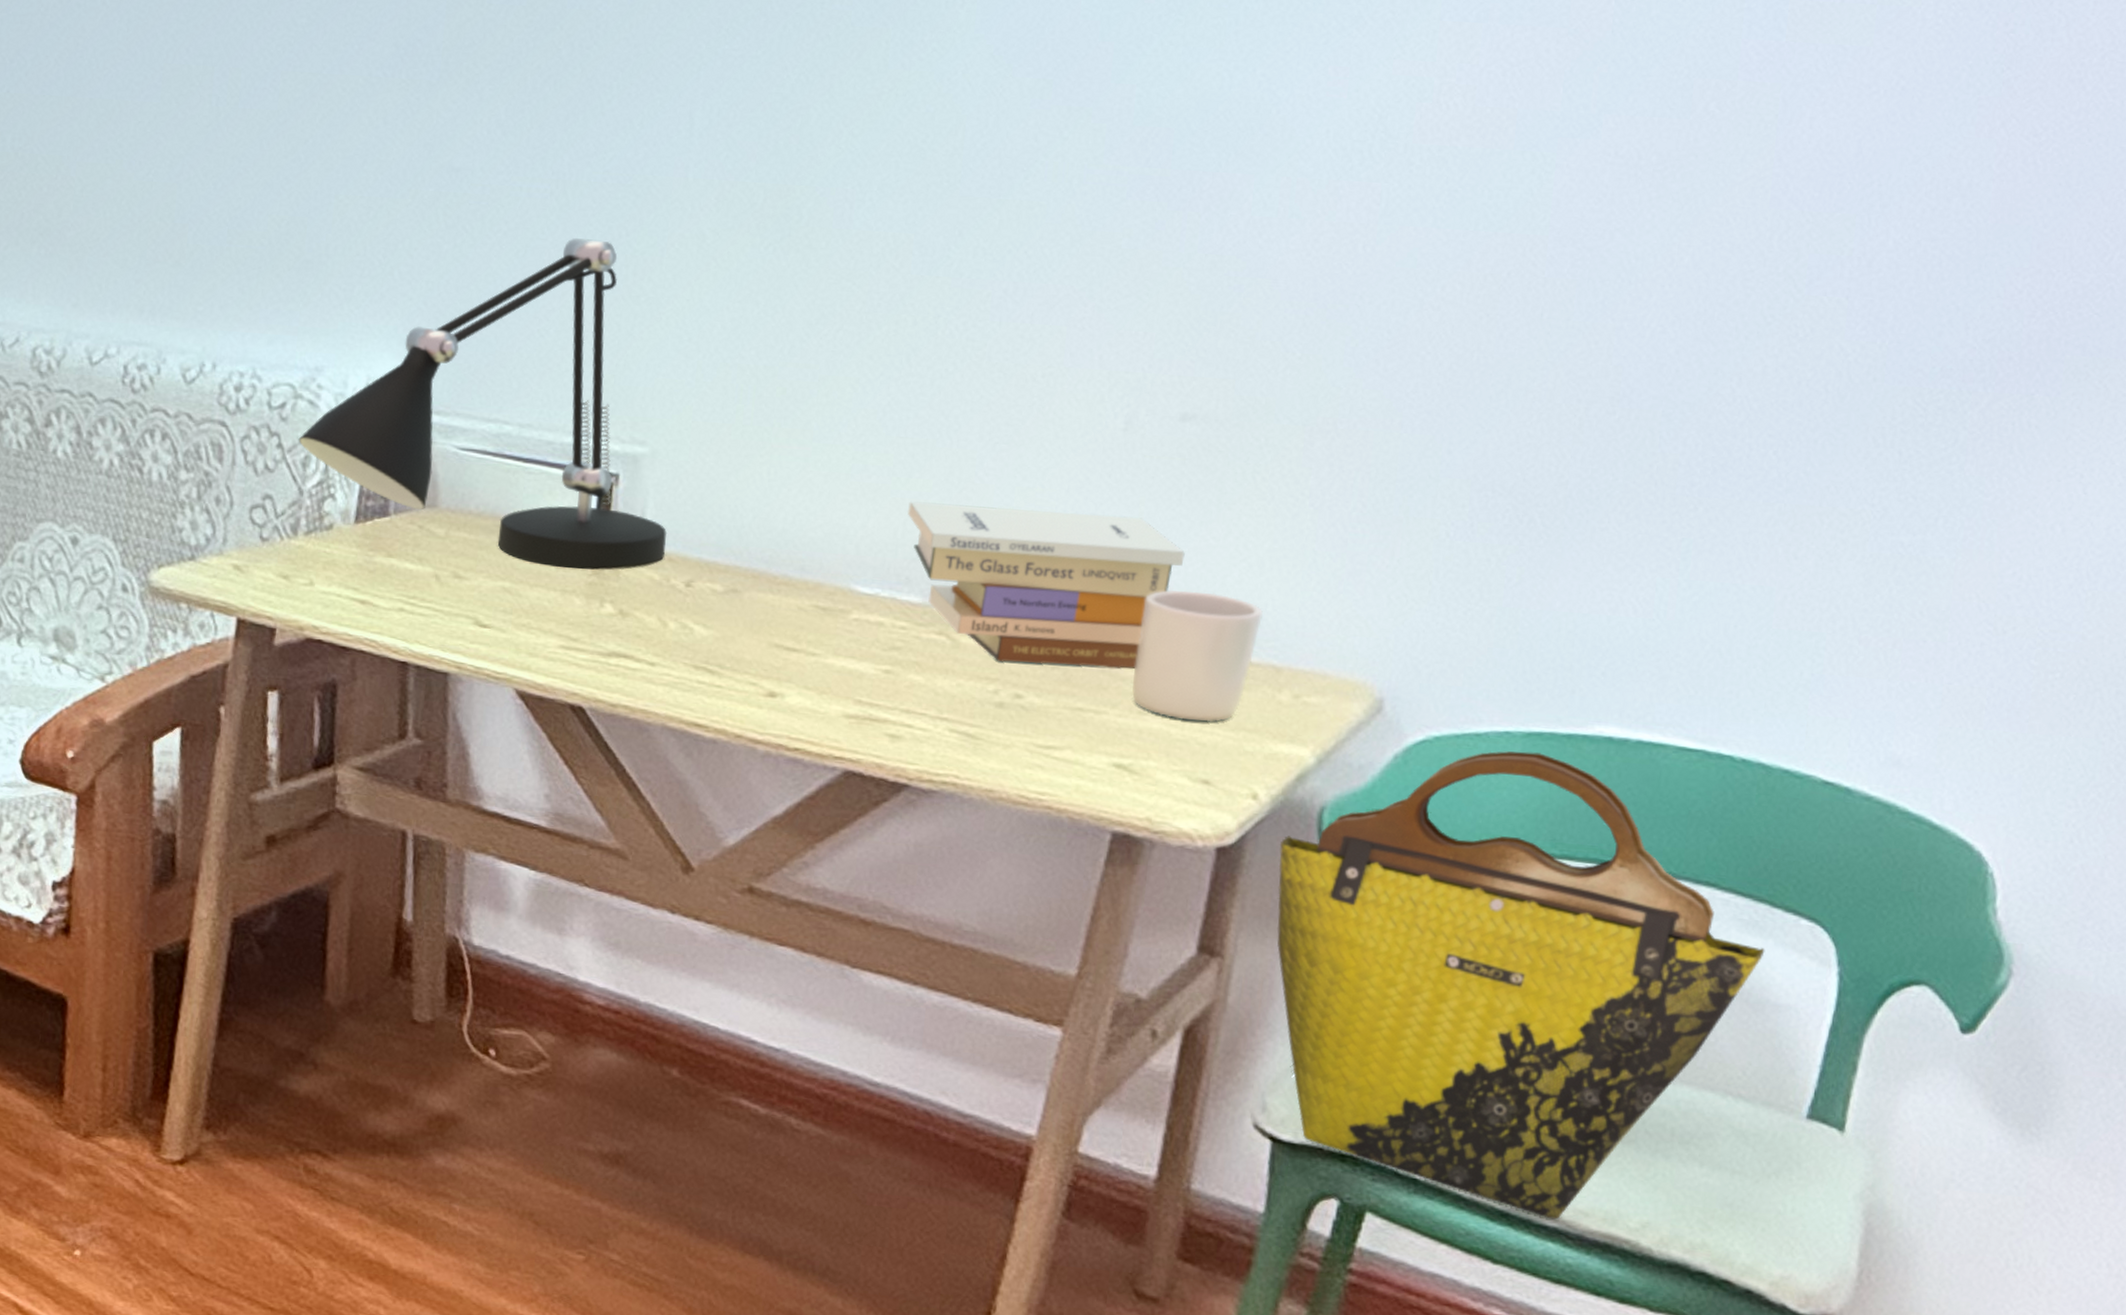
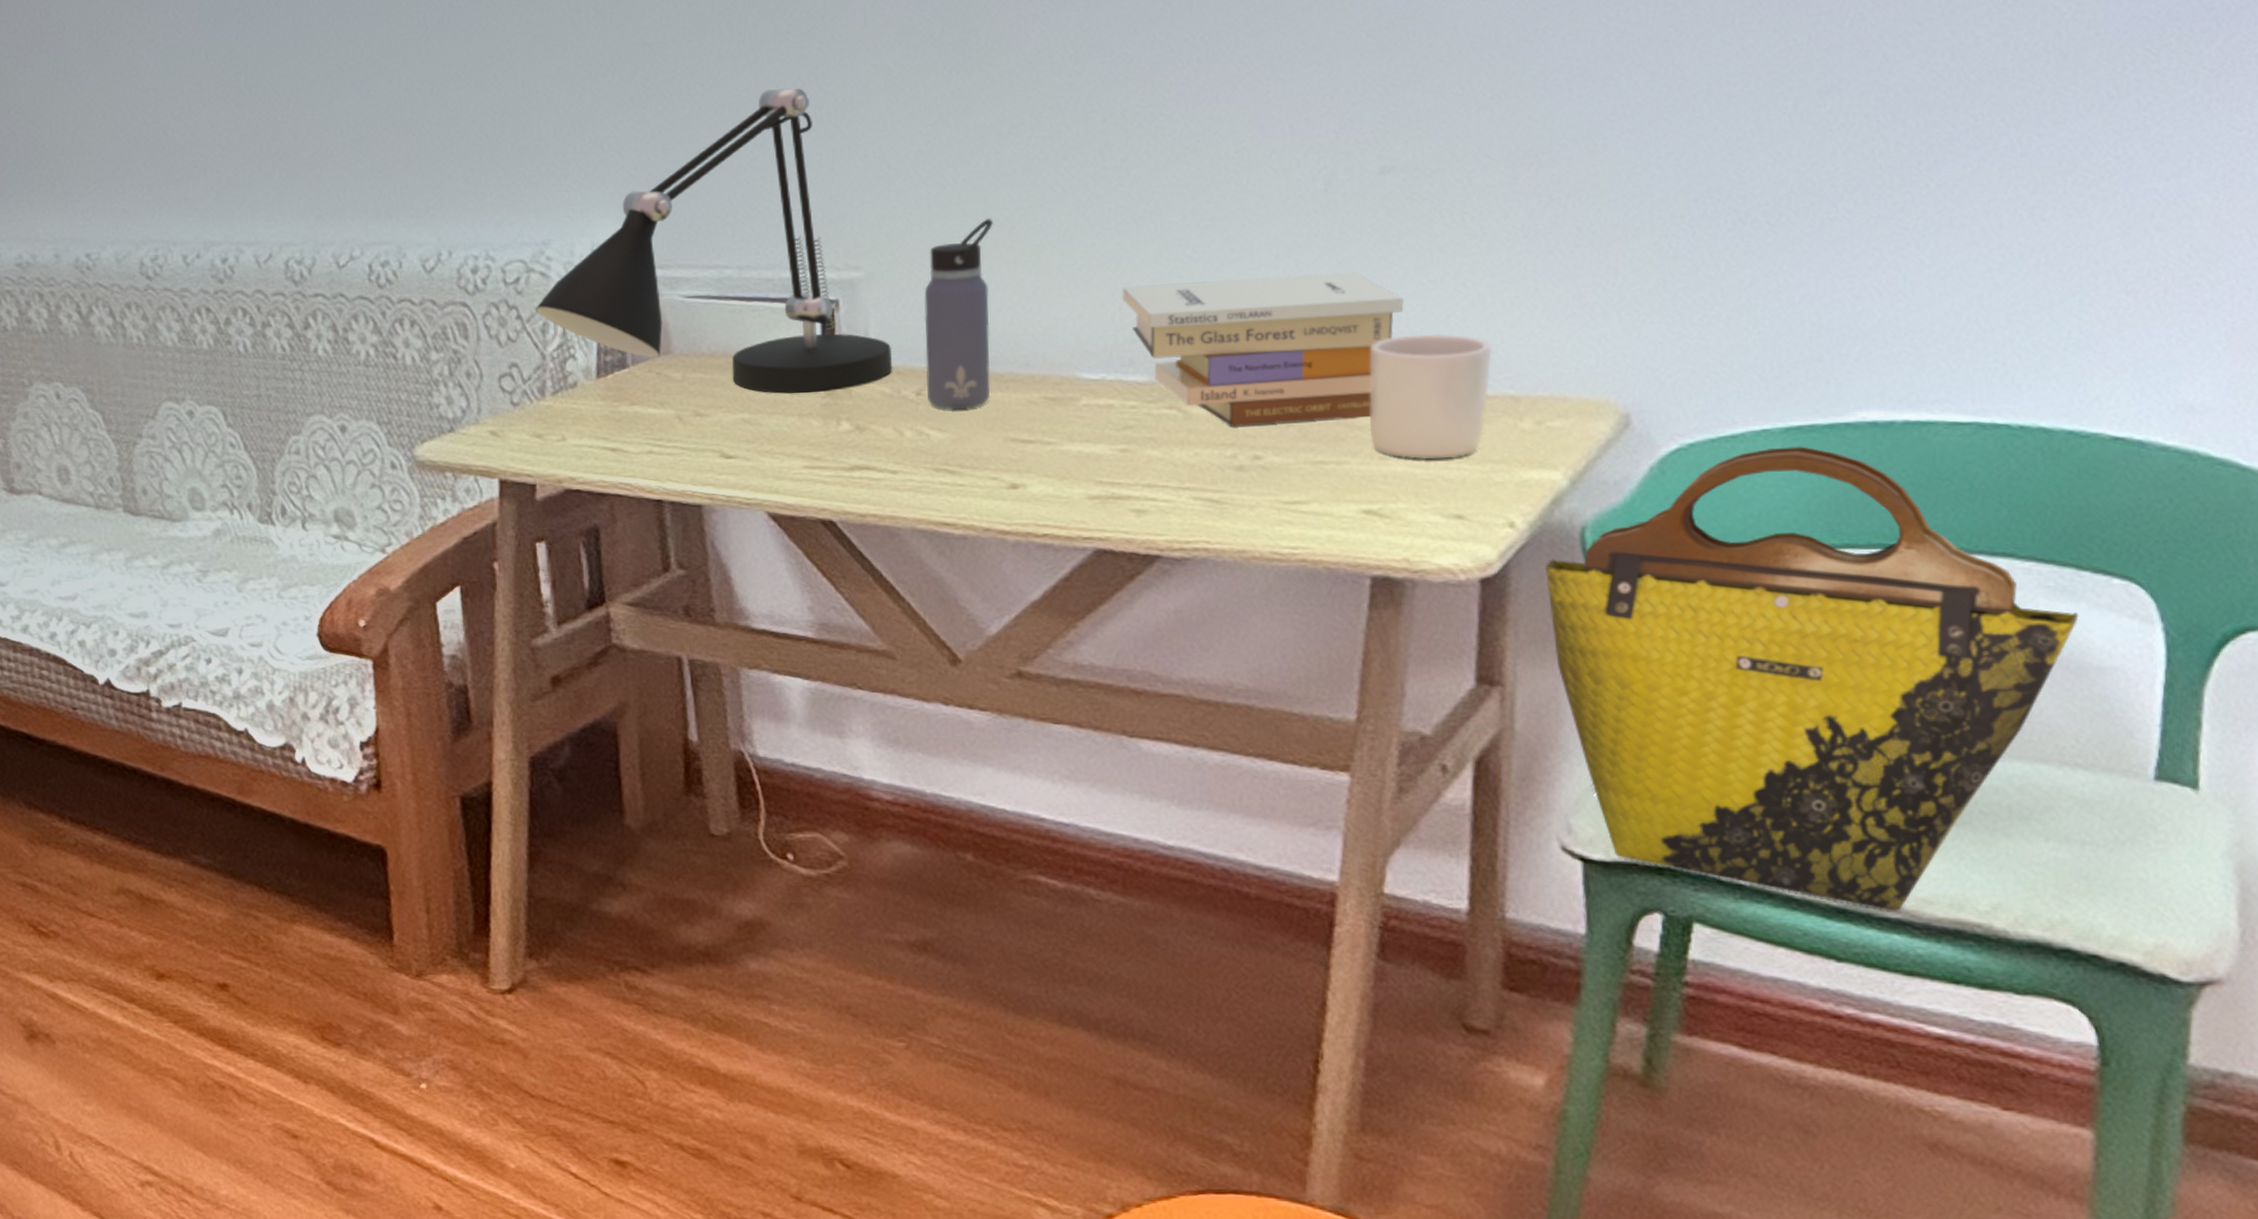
water bottle: none [697,409,789,608] -> present [924,218,994,410]

